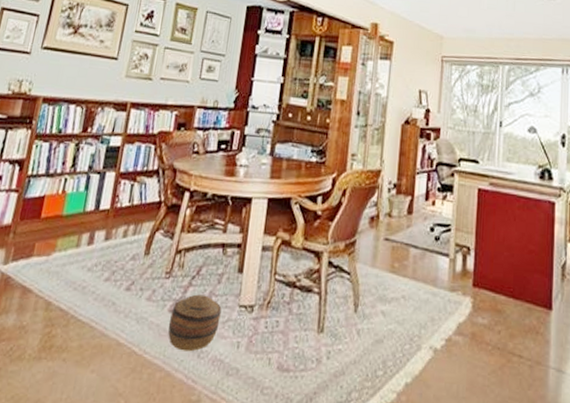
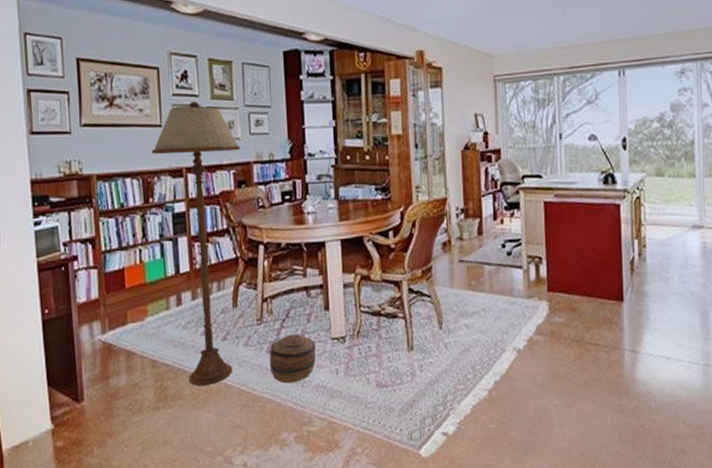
floor lamp: none [80,40,188,340] -> present [152,101,240,386]

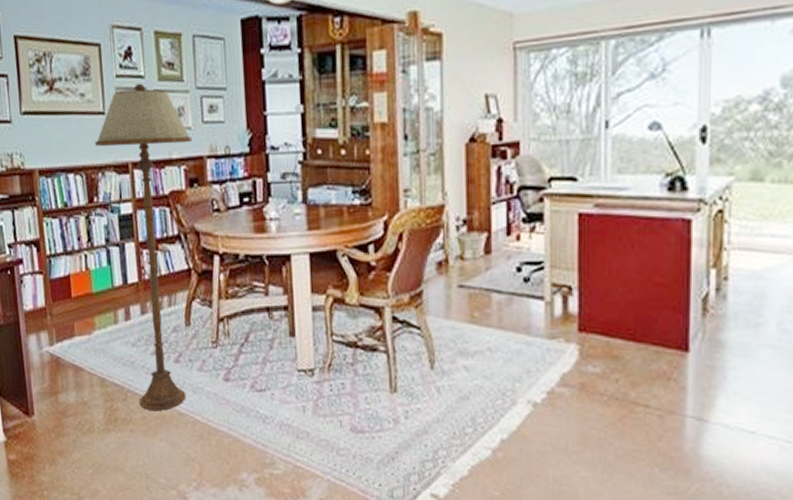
basket: present [269,334,316,384] -> none [226,362,280,418]

